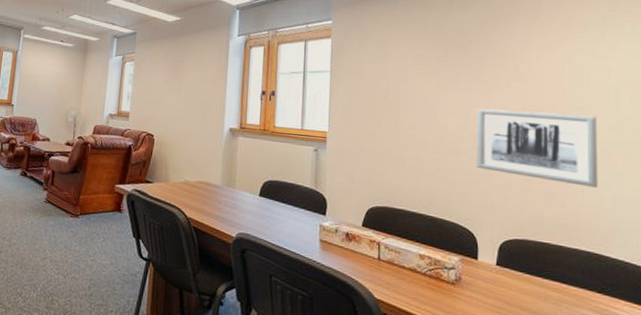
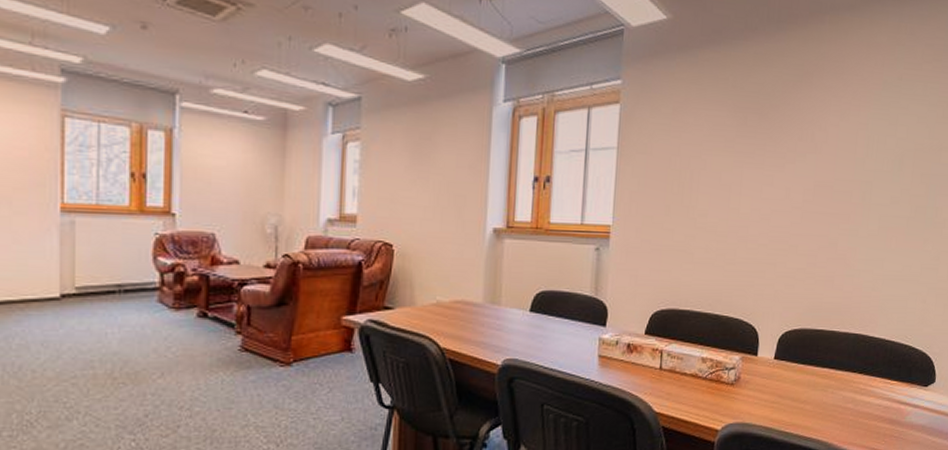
wall art: present [476,108,598,188] -> none [765,186,880,267]

